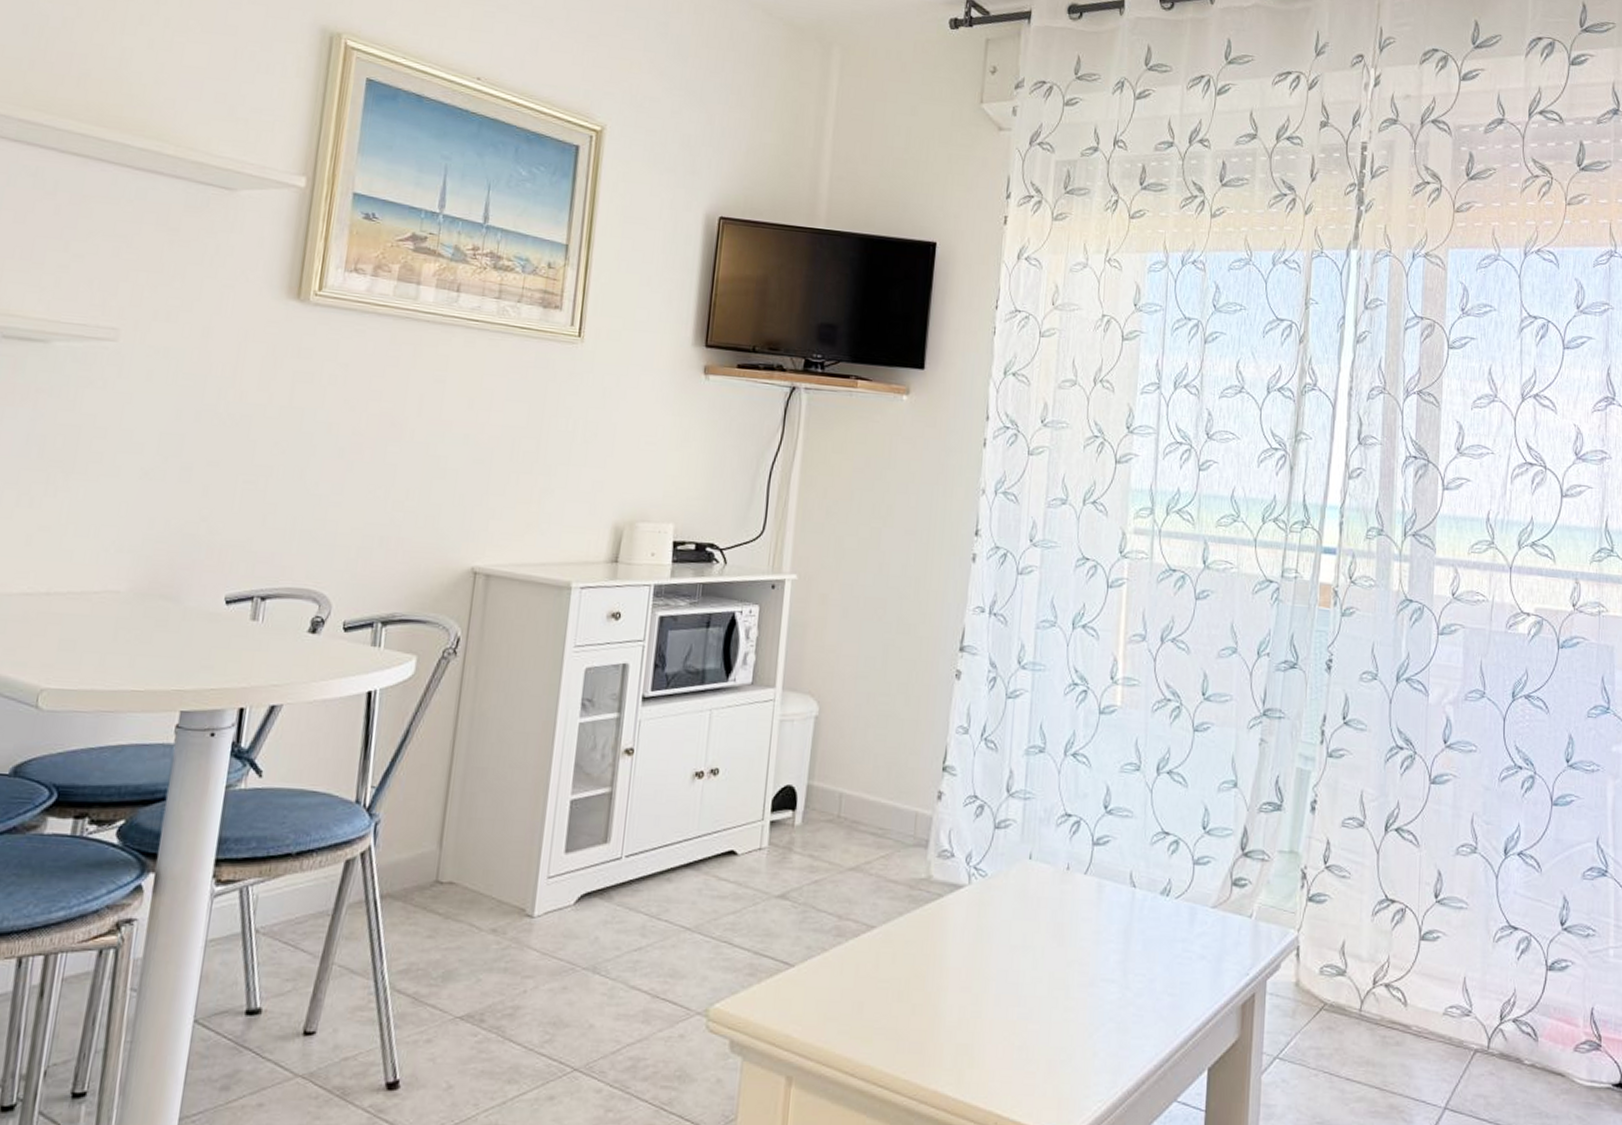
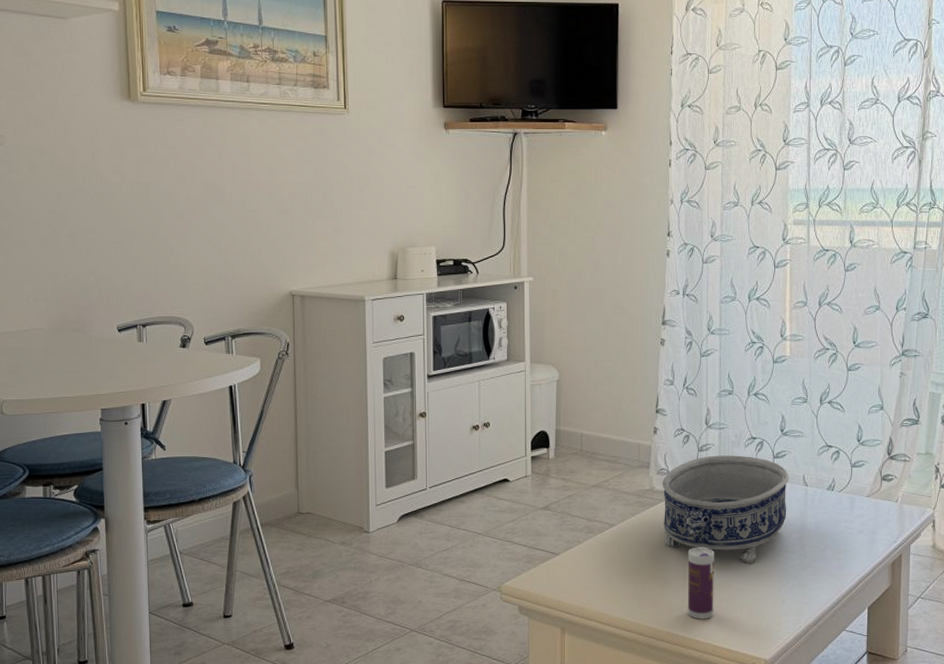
decorative bowl: none [940,835,1113,995] -> present [662,455,790,564]
beverage can: none [963,967,1007,1075] -> present [687,547,714,619]

